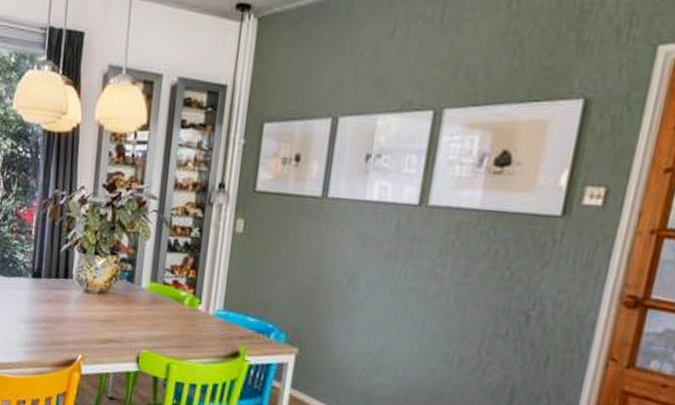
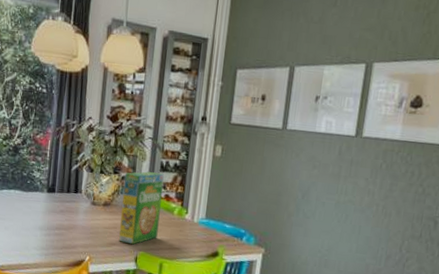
cereal box: none [117,252,172,342] -> present [119,171,164,245]

